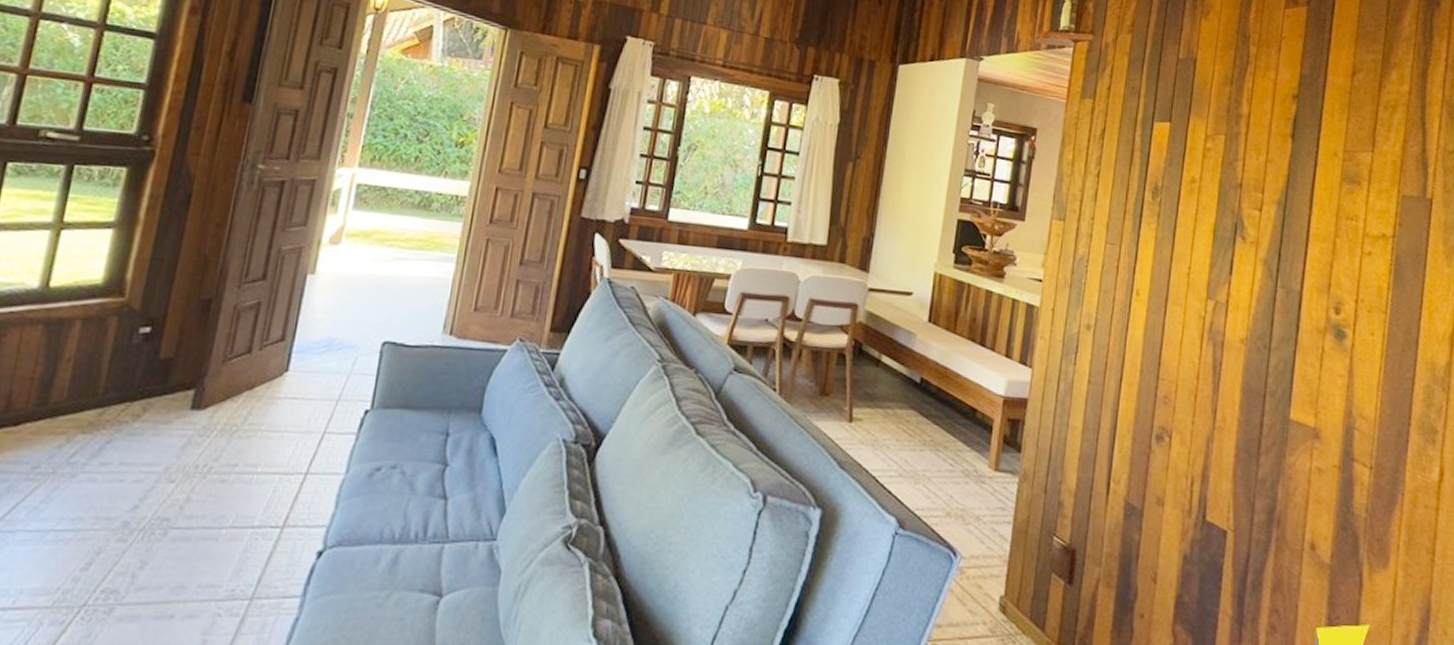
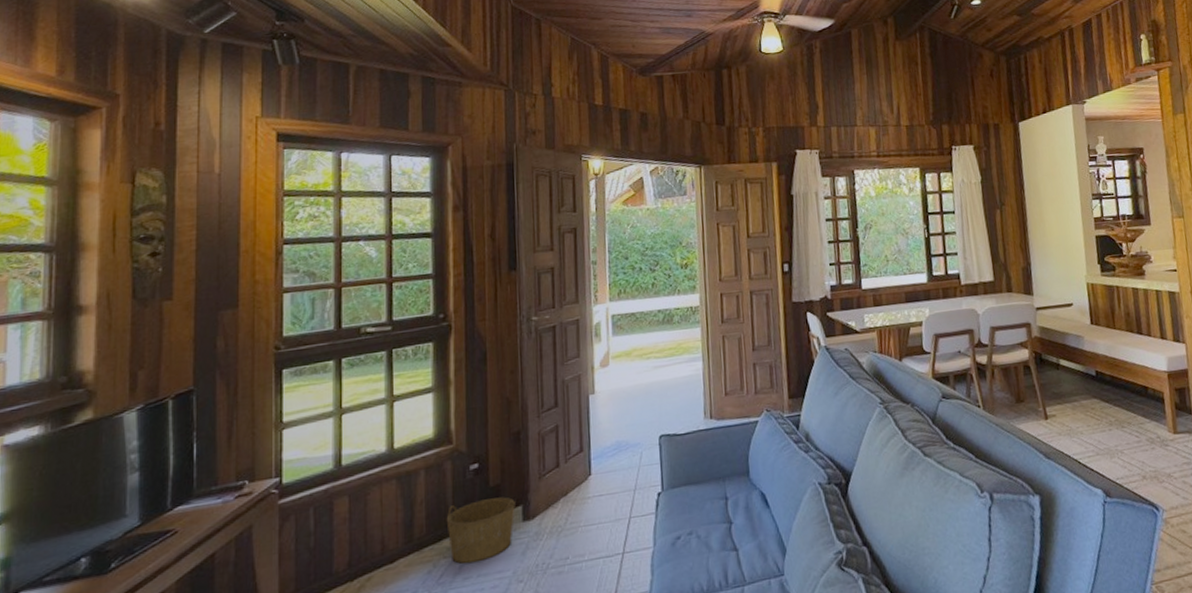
basket: none [92,372,187,447] -> present [446,497,515,564]

